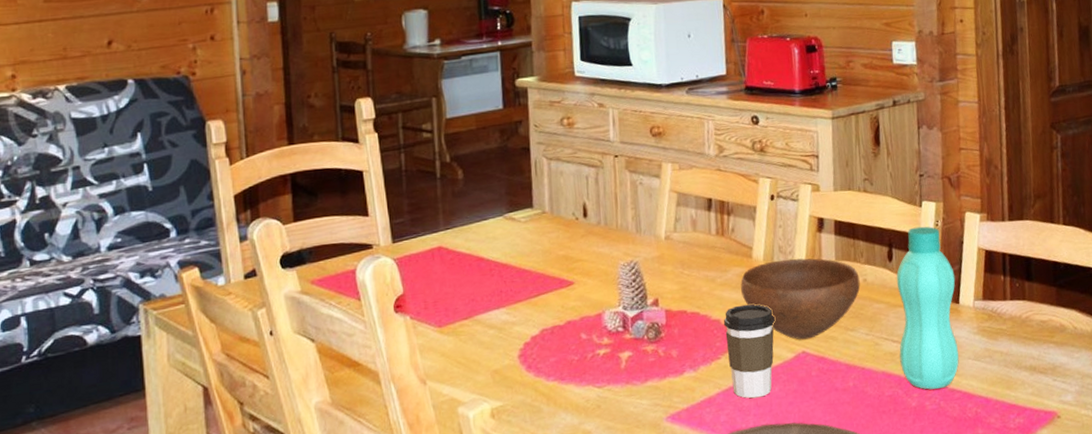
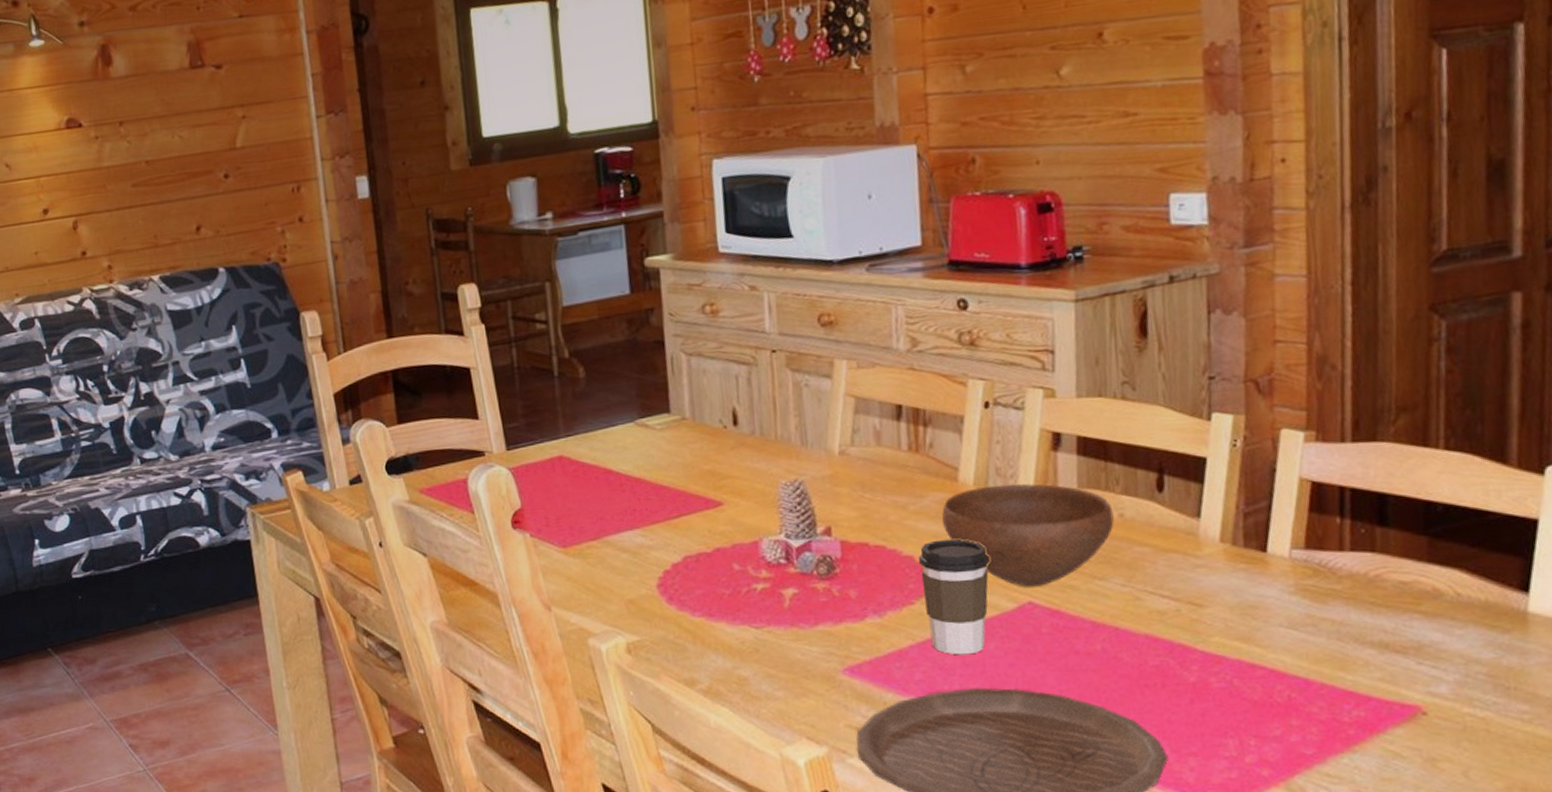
bottle: present [896,226,959,390] -> none [1169,446,1264,662]

